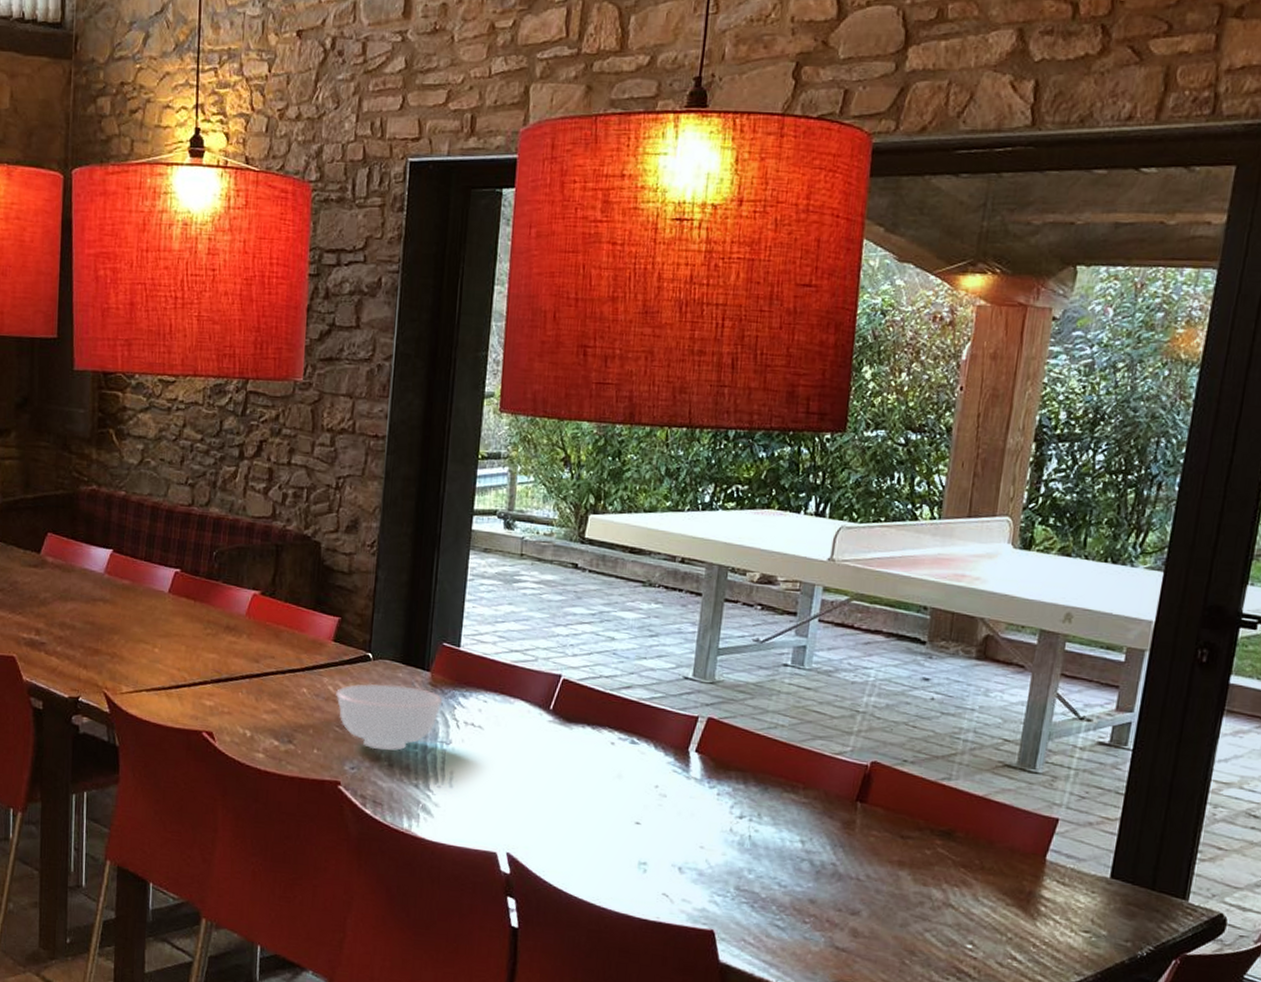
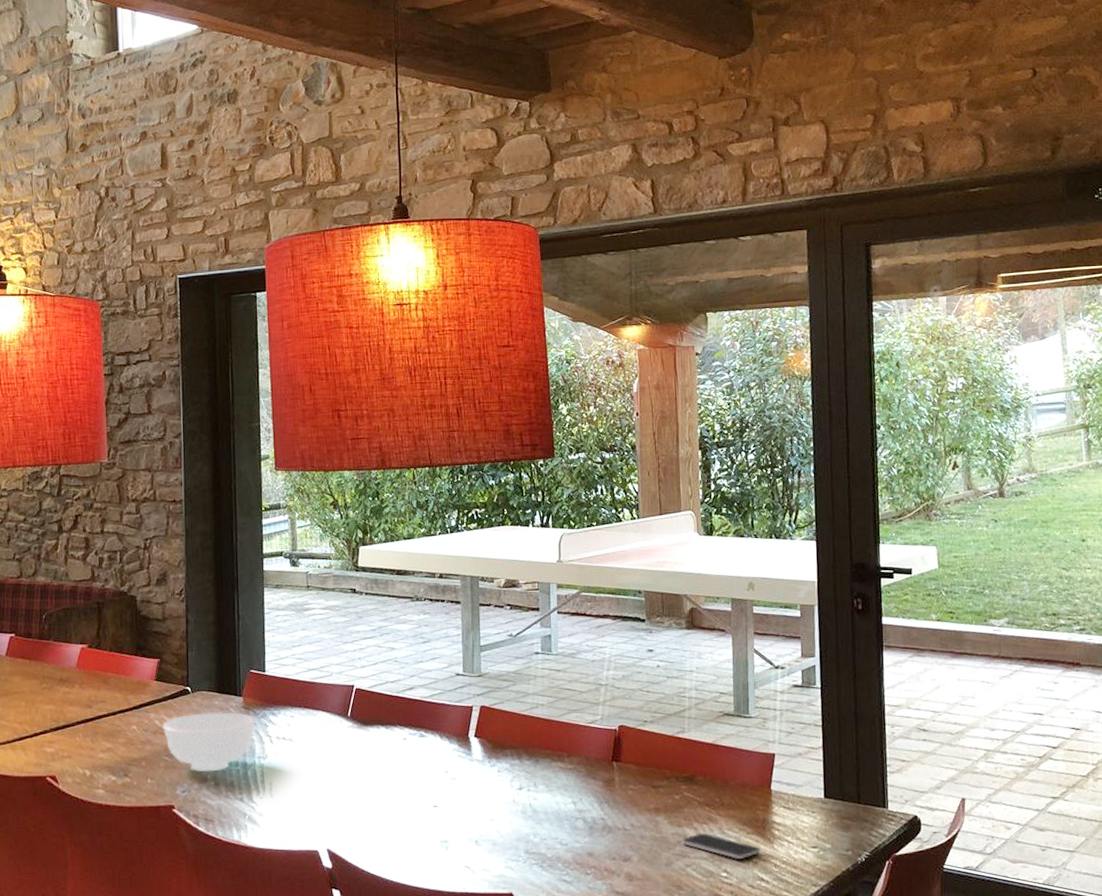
smartphone: none [923,896,1019,932] -> present [681,832,761,859]

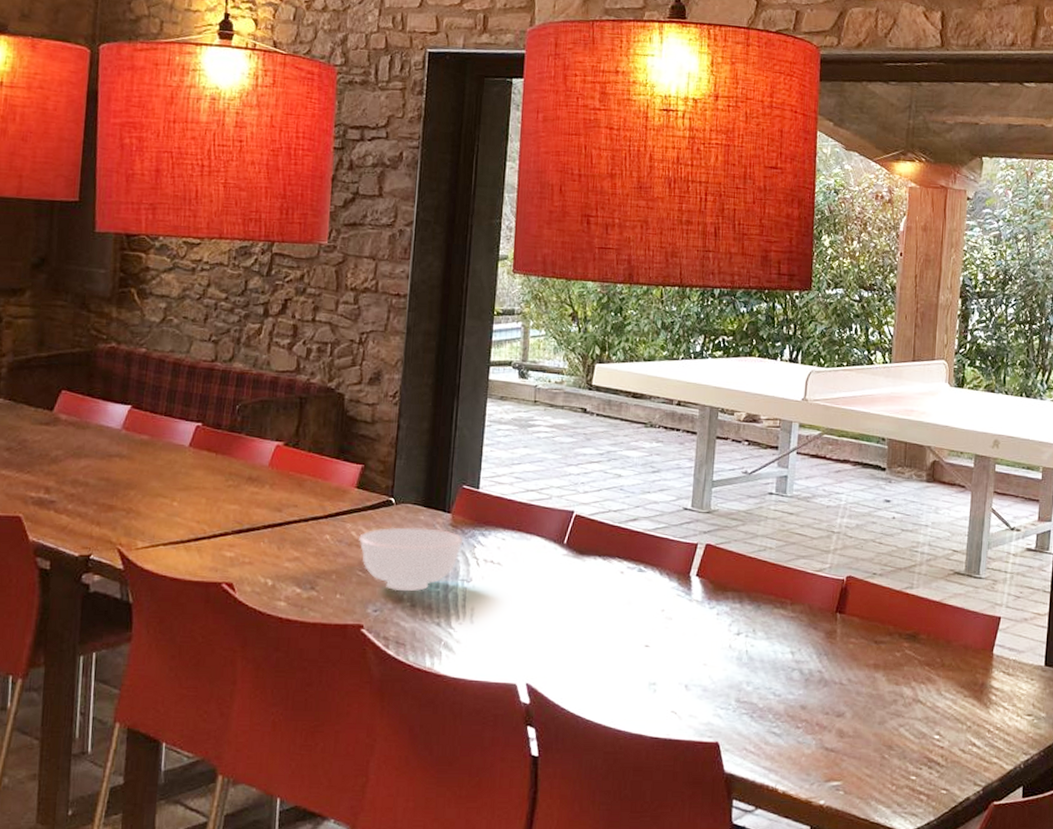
smartphone: present [681,832,761,859] -> none [897,693,976,722]

